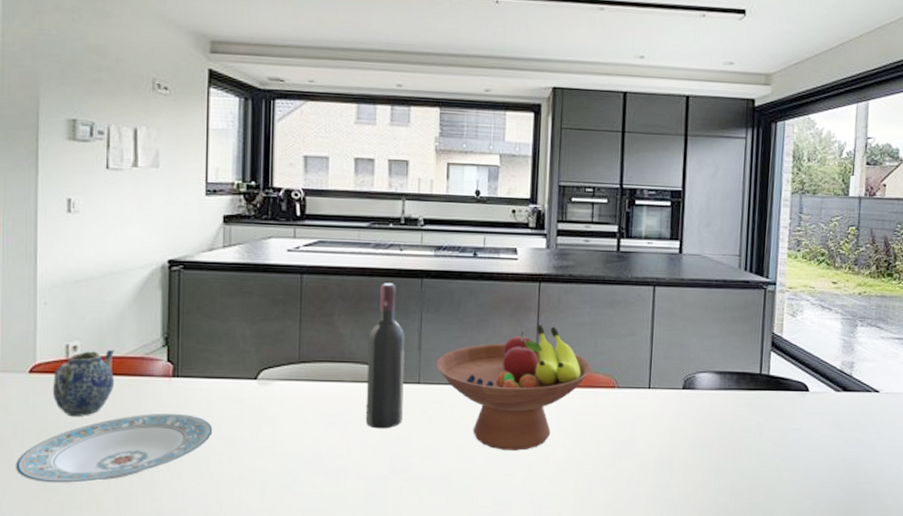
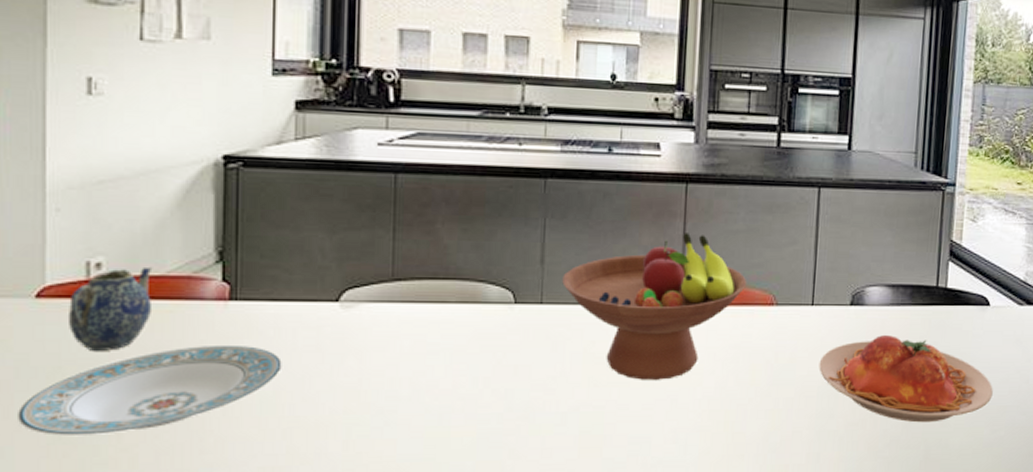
wine bottle: present [365,283,406,429] -> none [475,184,525,358]
plate: none [655,415,813,494] -> present [819,334,993,423]

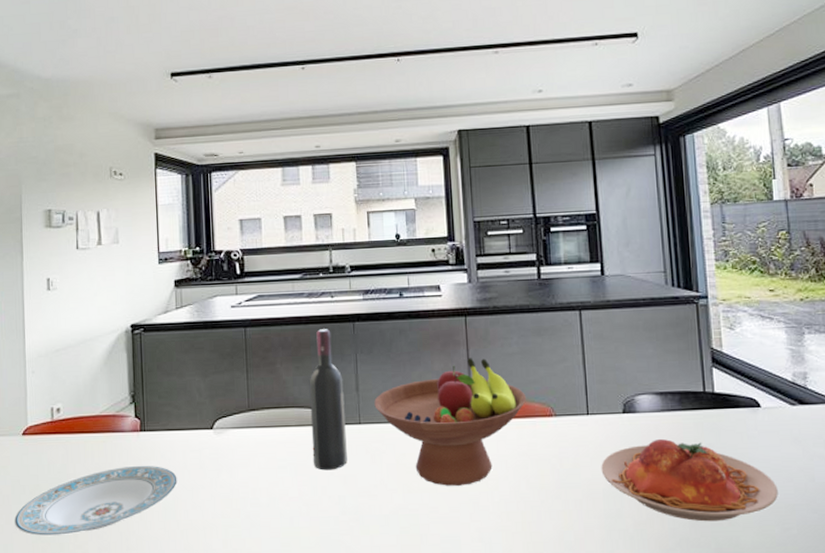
teapot: present [67,266,153,352] -> none [41,409,92,474]
wine bottle: none [475,184,525,358] -> present [309,329,347,471]

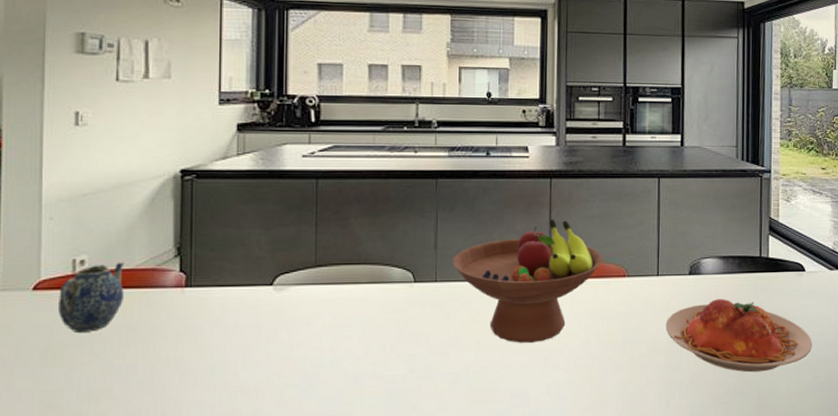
plate: present [13,466,177,536] -> none [16,324,227,403]
teapot: none [41,409,92,474] -> present [57,262,125,334]
wine bottle: present [309,329,347,471] -> none [383,184,422,329]

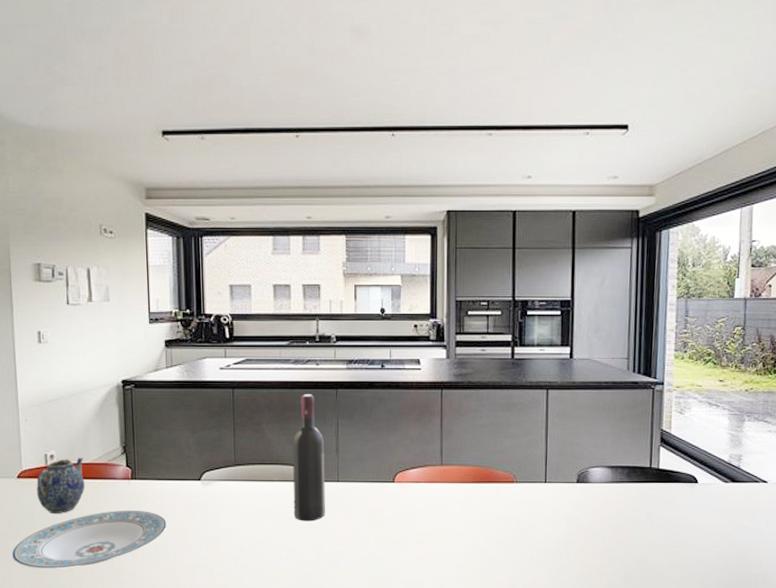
plate: none [16,324,227,403] -> present [11,511,167,569]
wine bottle: none [383,184,422,329] -> present [292,394,325,521]
fruit bowl: present [452,219,603,343] -> none [352,427,492,539]
plate: present [665,298,812,373] -> none [552,506,703,578]

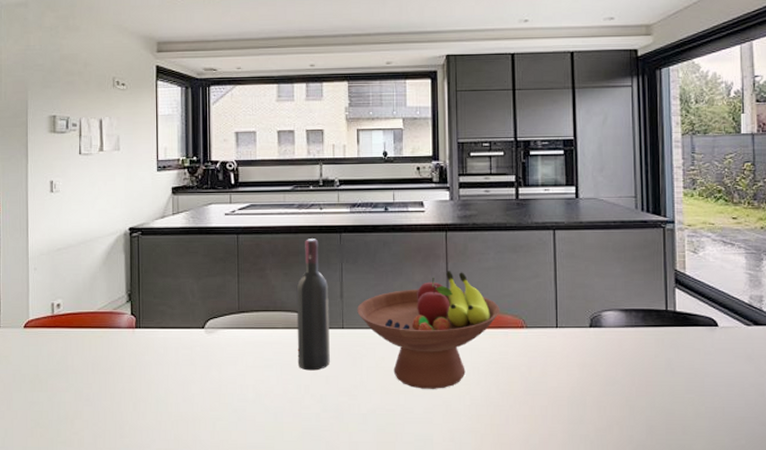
plate: present [11,511,167,569] -> none [14,361,169,422]
teapot: present [36,457,86,514] -> none [41,306,90,365]
fruit bowl: none [352,427,492,539] -> present [357,271,501,389]

